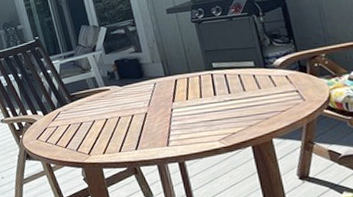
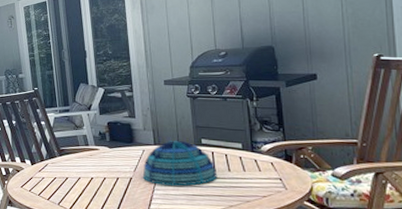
decorative bowl: none [157,68,233,116] -> present [143,140,218,186]

